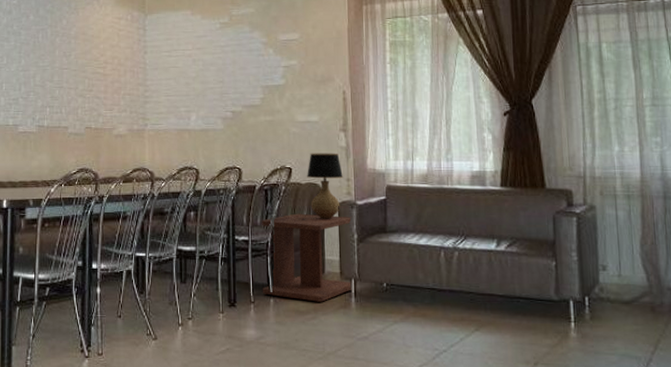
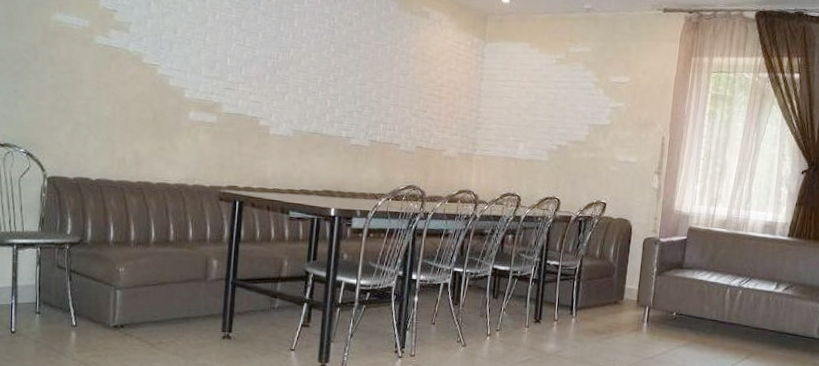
side table: present [261,213,352,302] -> none [566,244,654,325]
table lamp: present [296,153,343,220] -> none [605,191,652,253]

